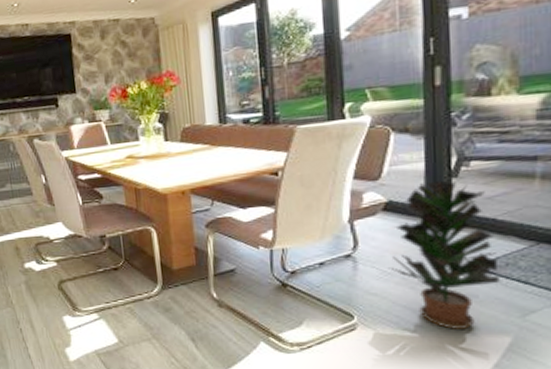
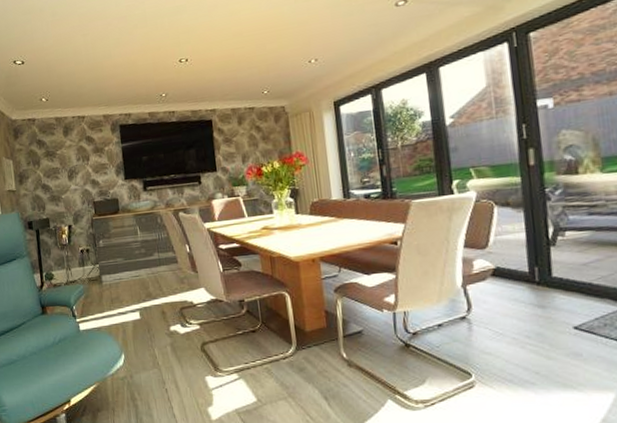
potted plant: present [388,180,500,329] -> none [500,248,600,386]

